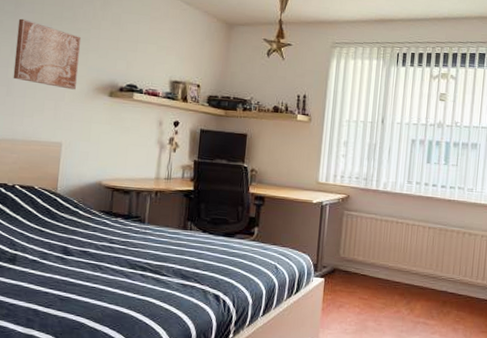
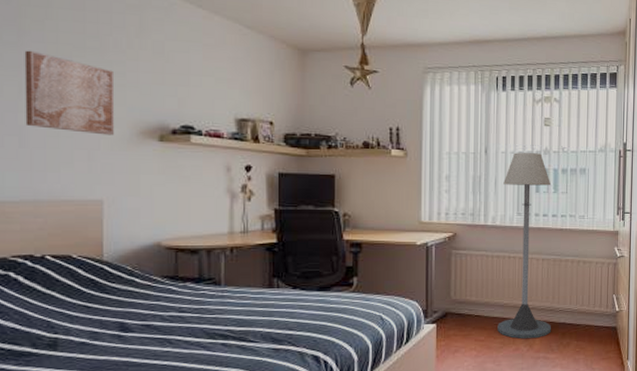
floor lamp: none [381,124,443,304] -> present [497,152,551,339]

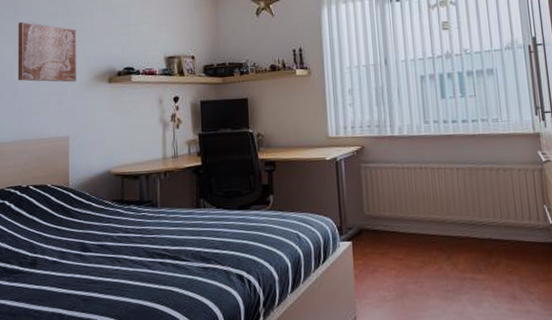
floor lamp: present [497,152,551,339] -> none [406,58,476,258]

